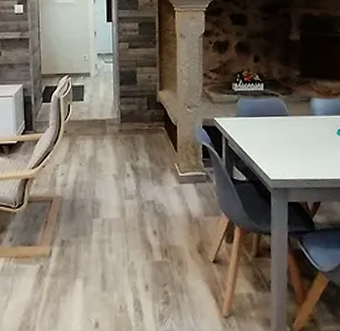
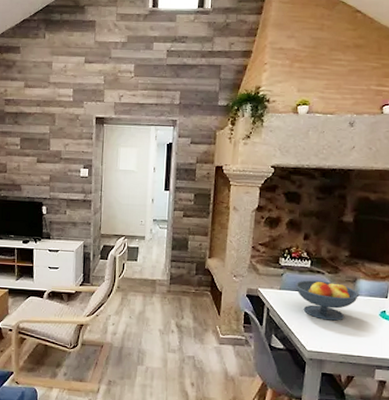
fruit bowl: none [251,103,315,145] -> present [295,280,359,321]

